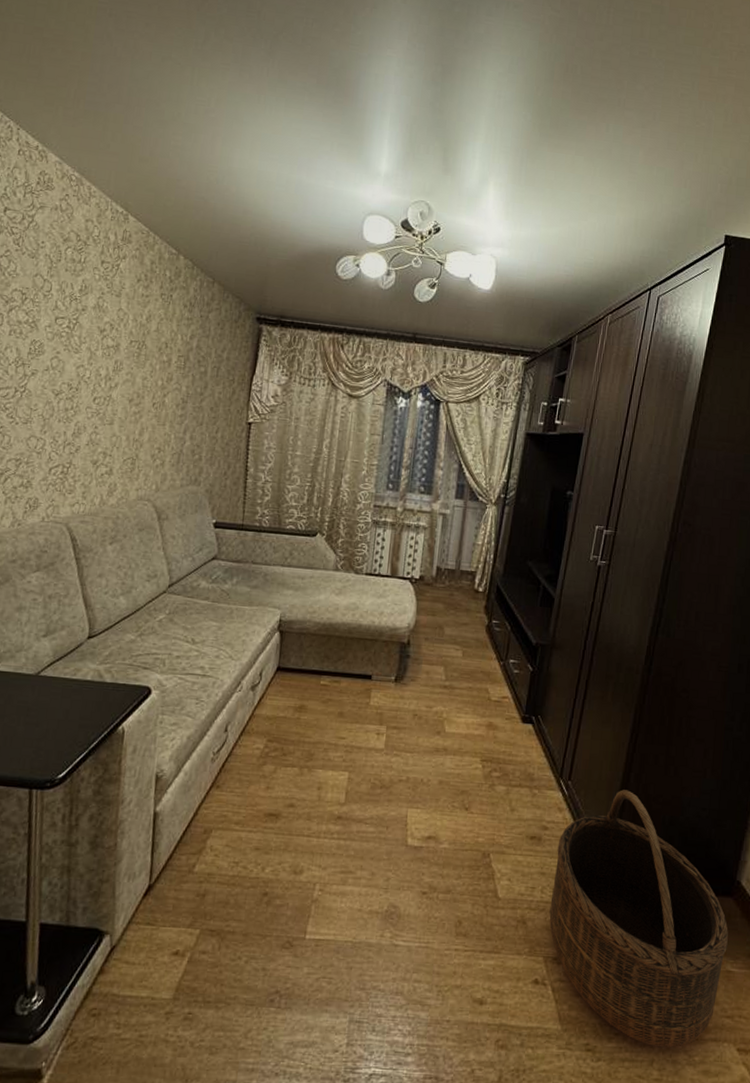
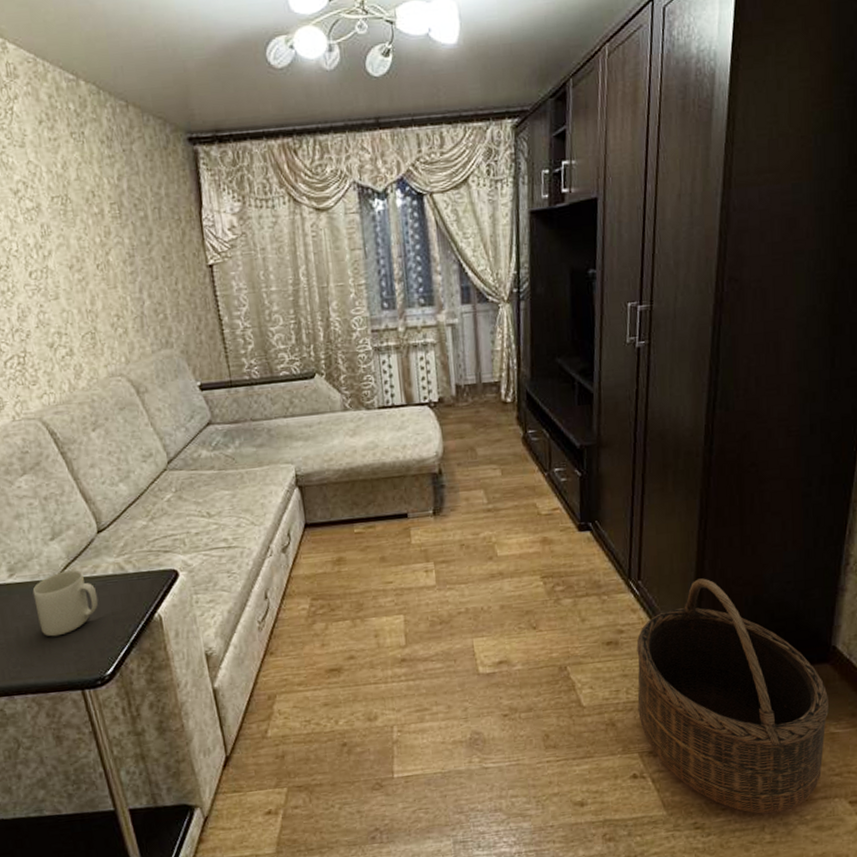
mug: none [8,668,72,731] -> present [32,570,99,637]

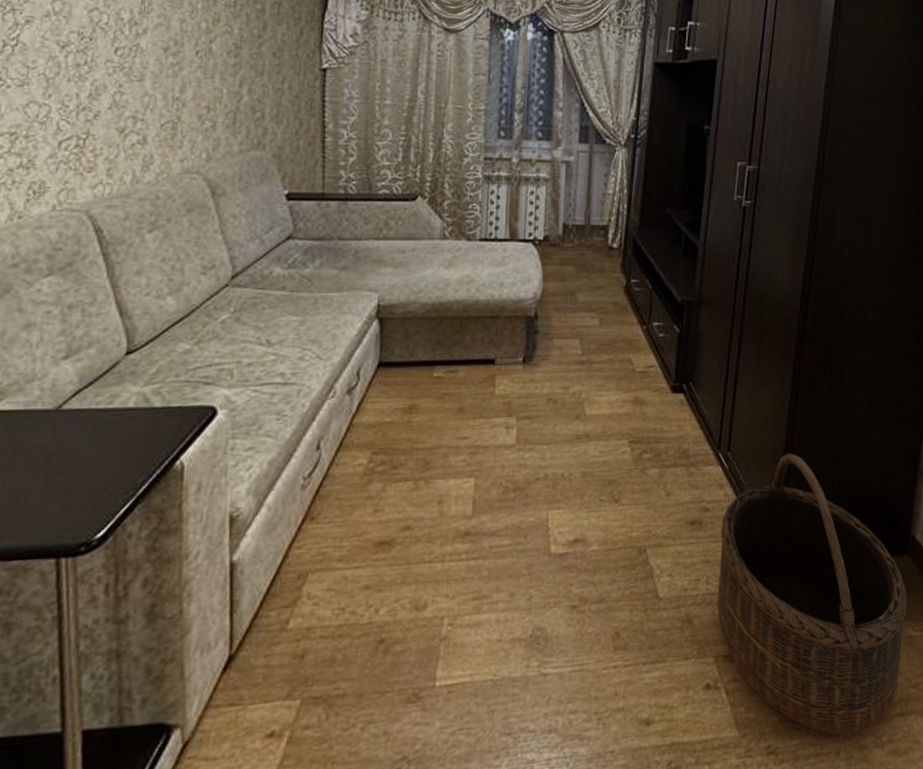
mug: present [32,570,99,637] -> none [20,398,108,485]

